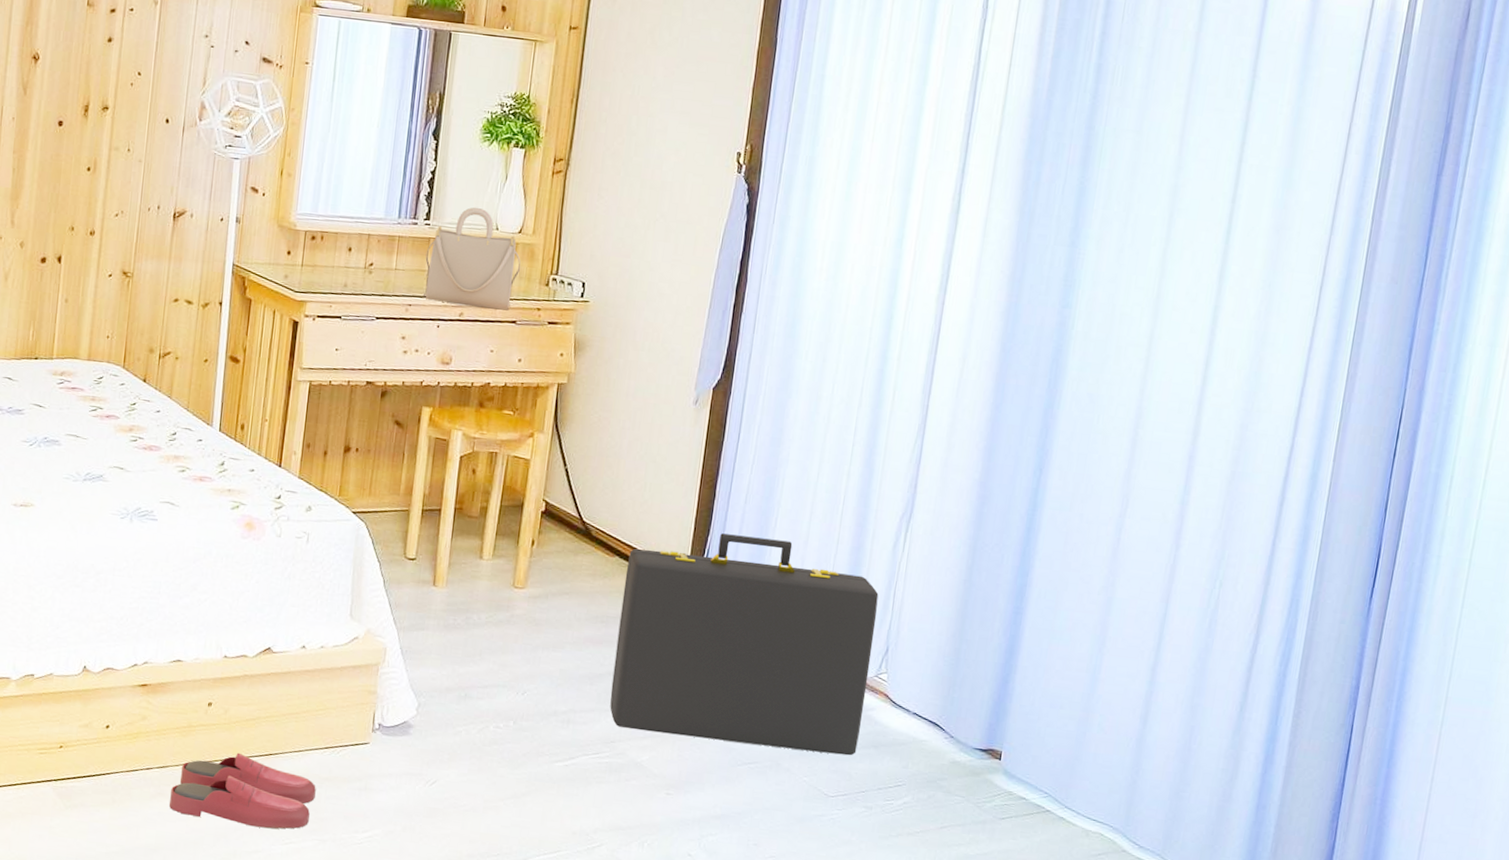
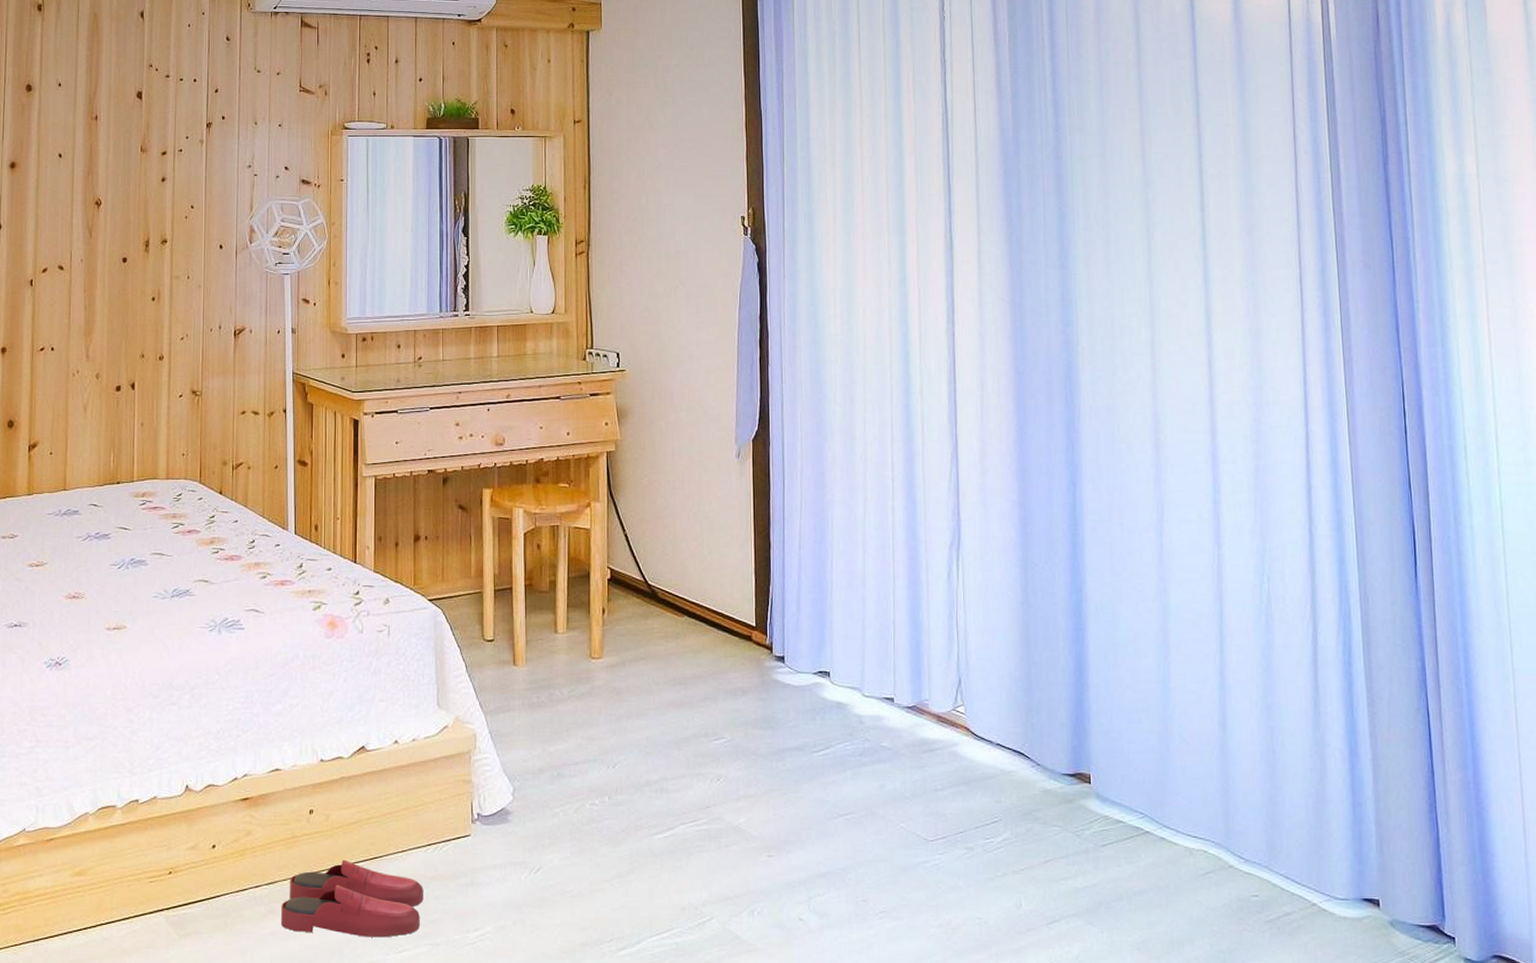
handbag: present [424,207,521,311] -> none [469,294,558,388]
briefcase: present [610,533,879,756] -> none [696,581,948,796]

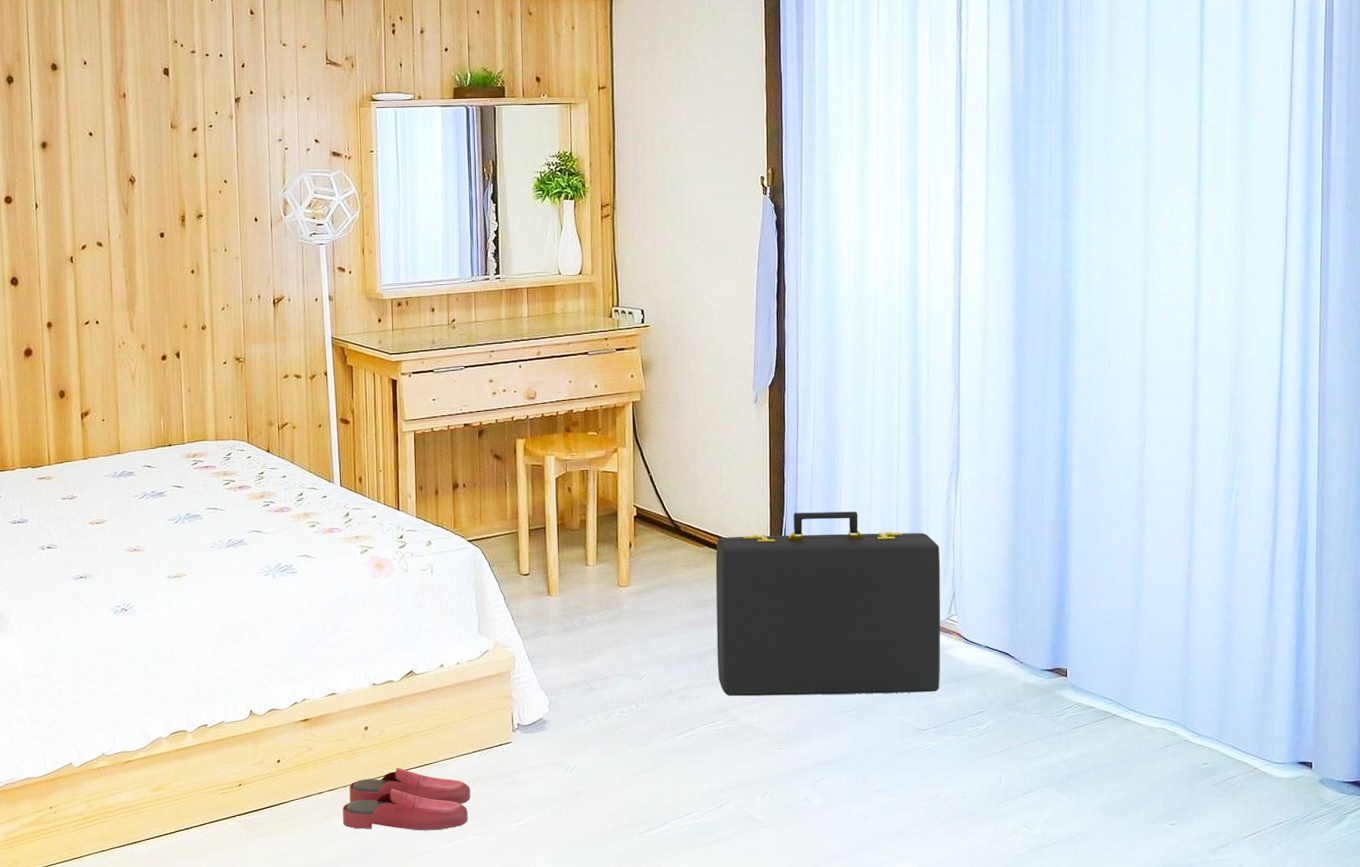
briefcase: none [696,581,948,796] -> present [715,511,941,697]

